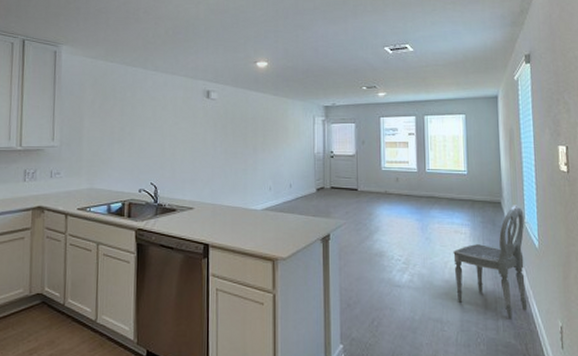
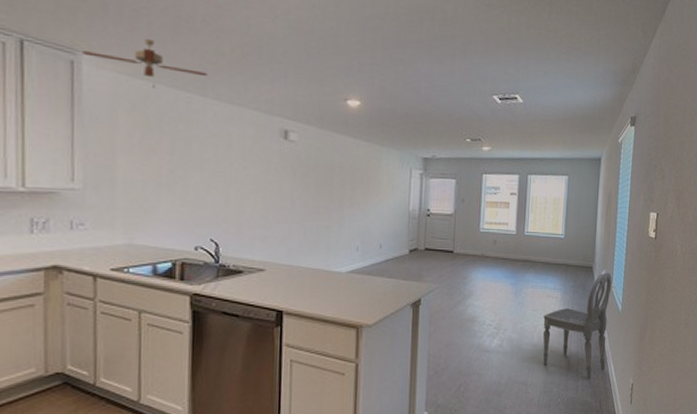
ceiling fan: none [62,29,149,66] -> present [82,38,208,88]

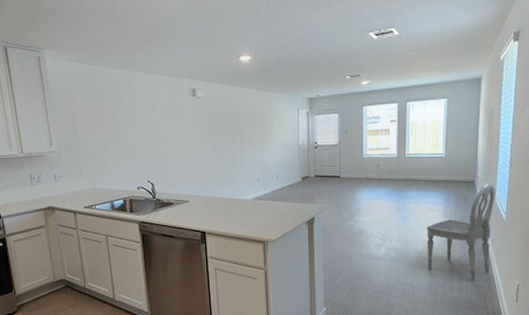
ceiling fan: present [82,38,208,88] -> none [44,30,131,69]

